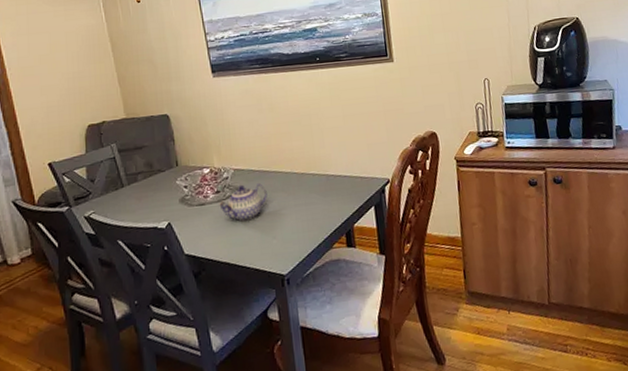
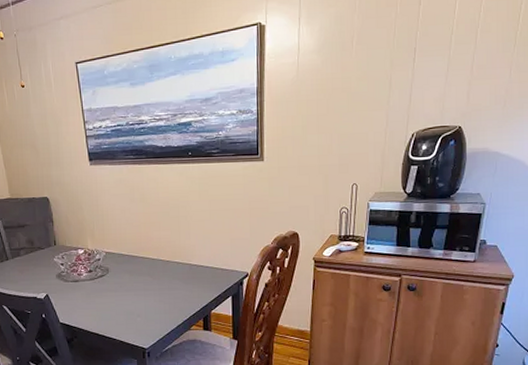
teapot: present [219,183,267,222] -> none [91,266,135,299]

